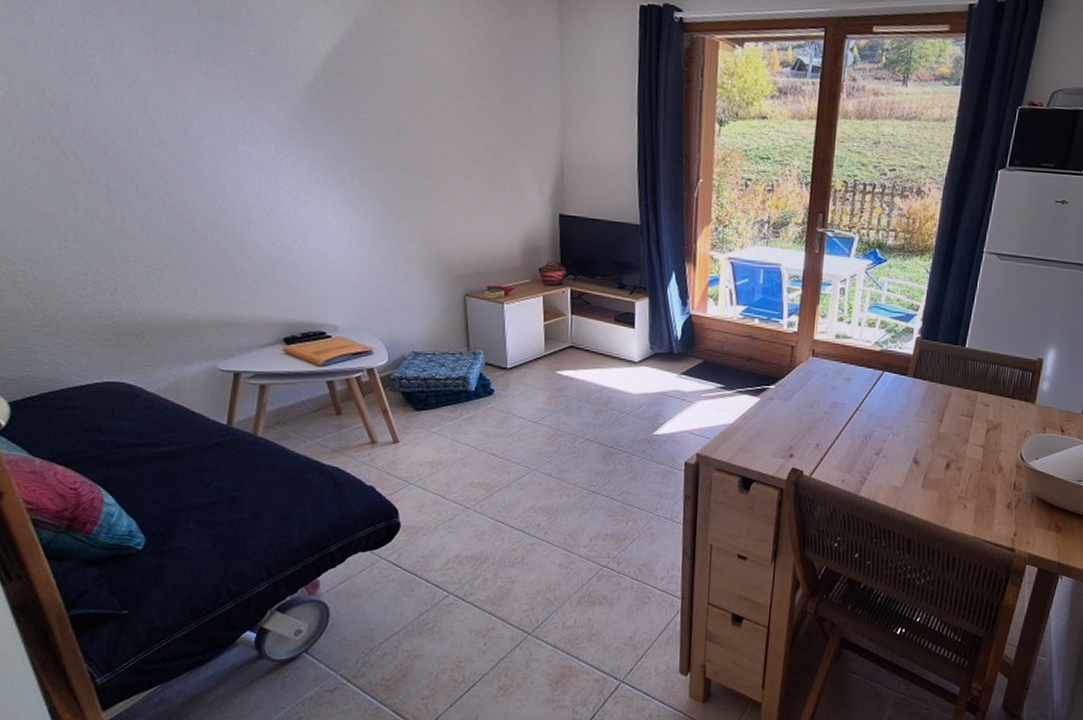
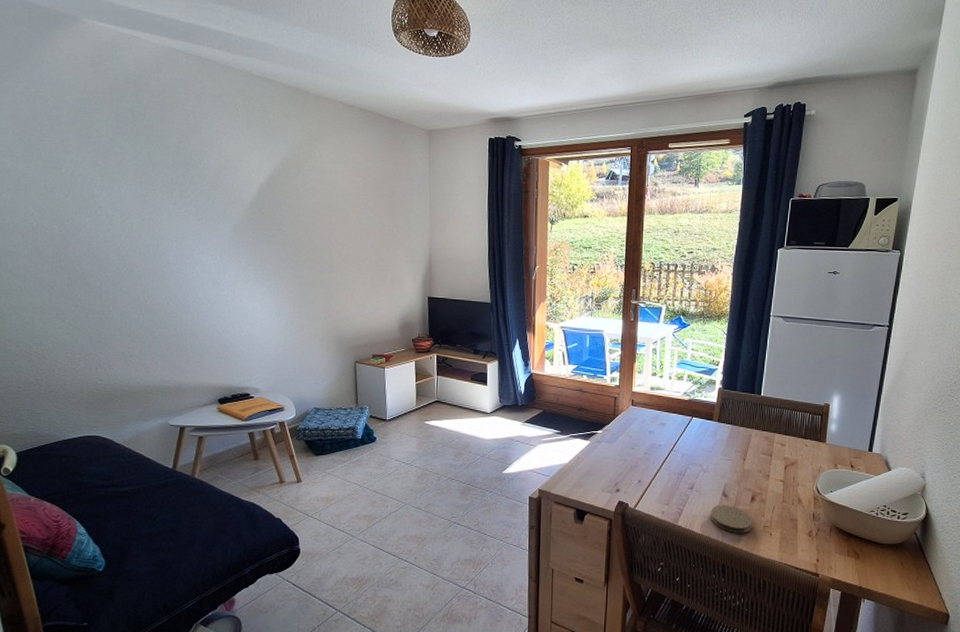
coaster: none [898,472,946,505] -> present [711,505,753,533]

